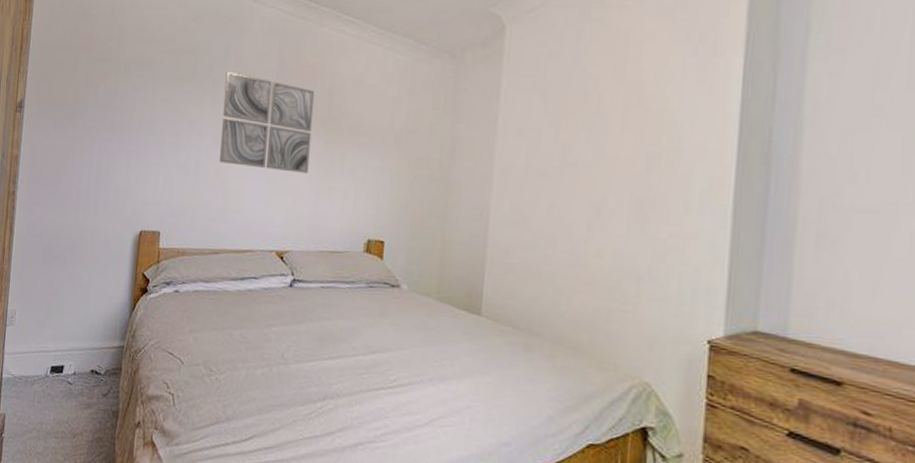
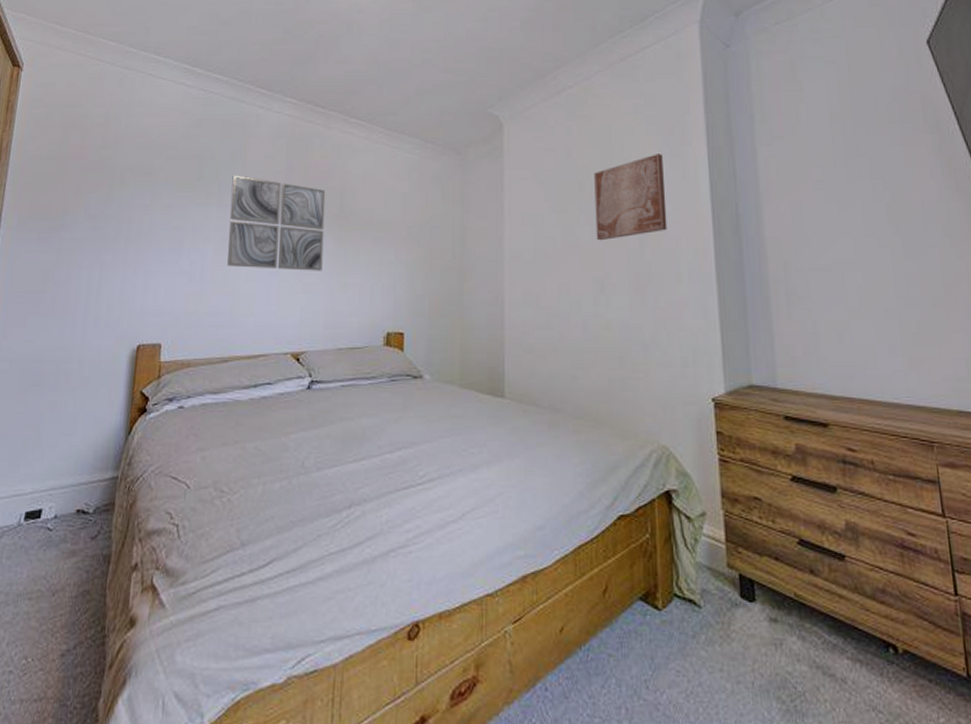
wall art: none [597,65,688,161] -> present [594,154,668,241]

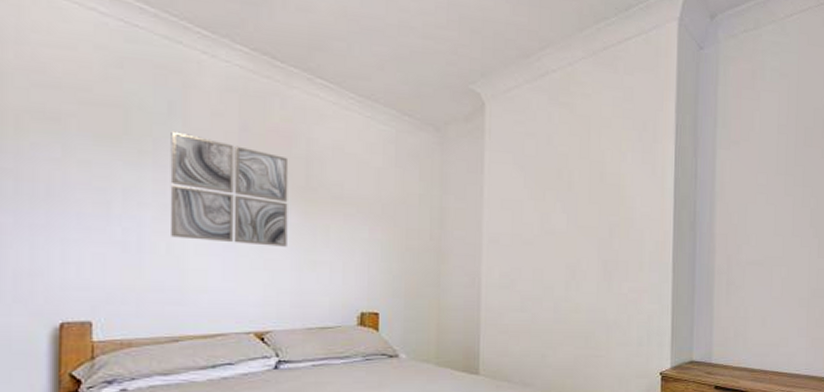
wall art: present [594,154,668,241] -> none [570,148,636,230]

